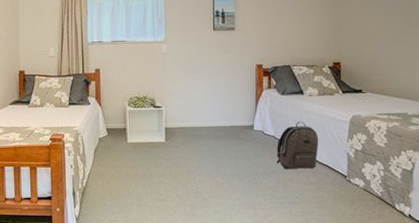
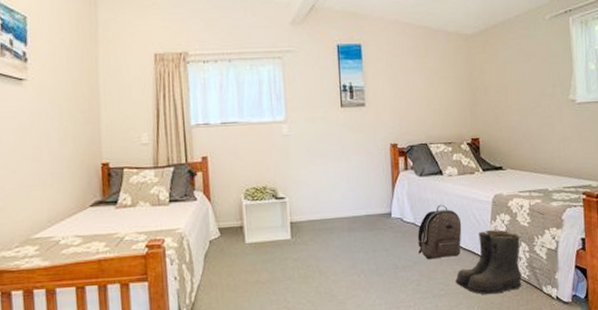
boots: none [310,147,375,206] -> present [455,229,522,295]

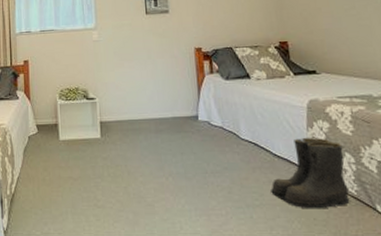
backpack: present [417,204,462,260] -> none [226,108,275,166]

